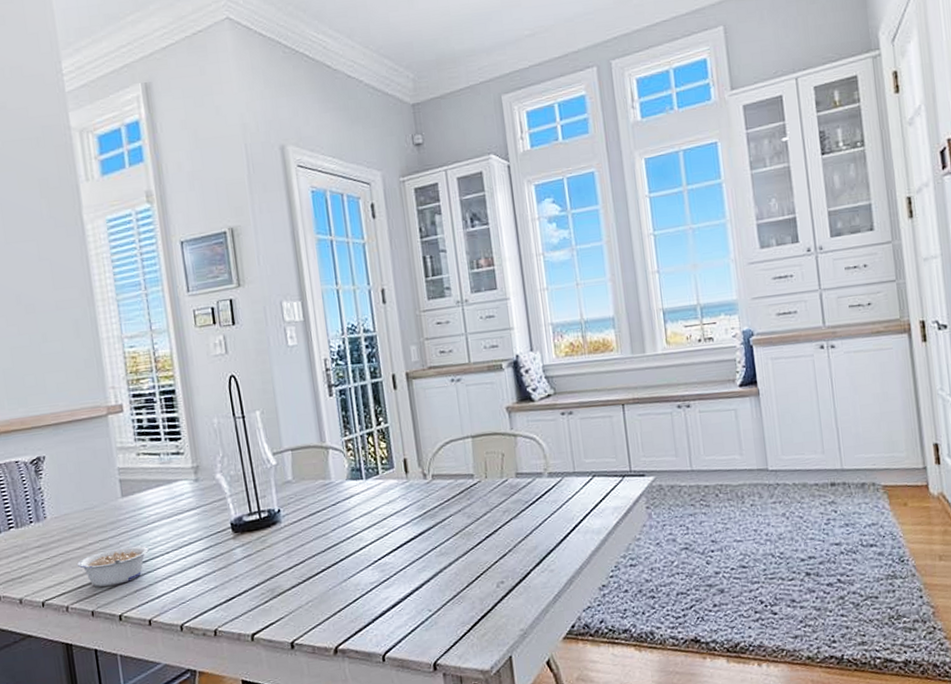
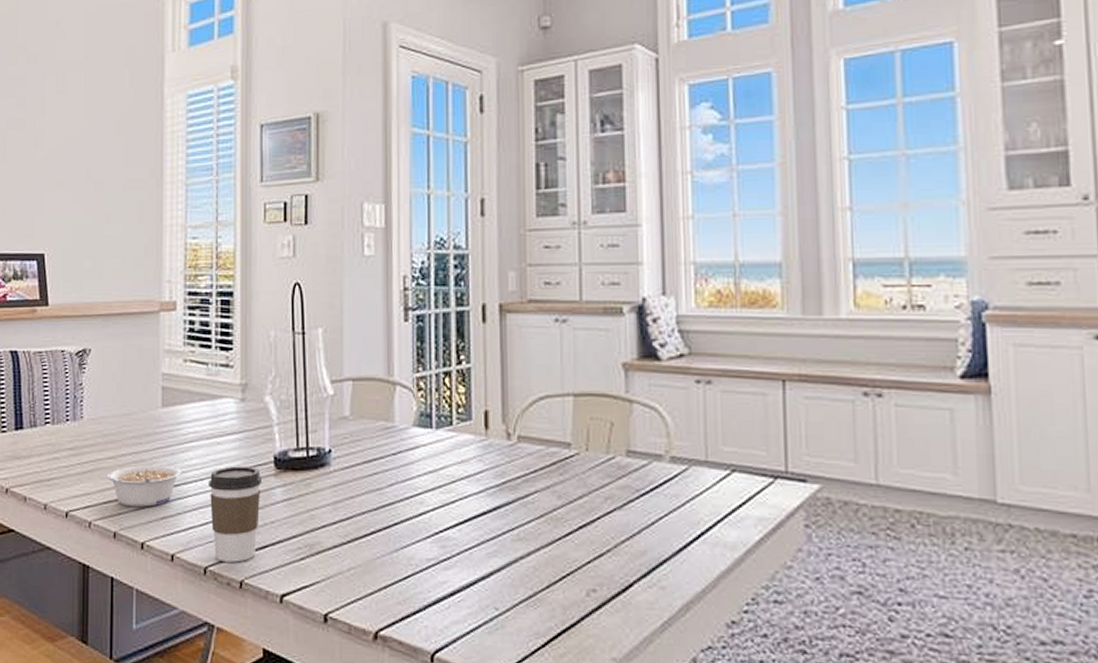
coffee cup: none [174,534,225,617] -> present [209,466,263,563]

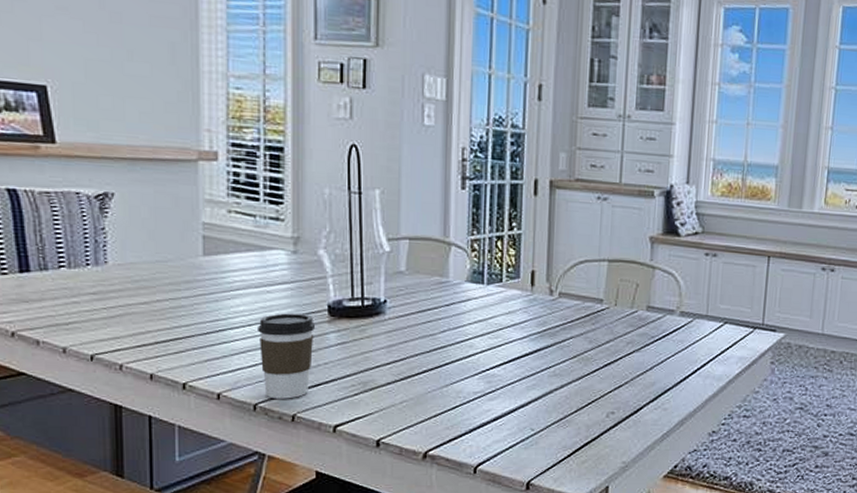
legume: present [107,464,182,507] -> none [140,310,228,350]

